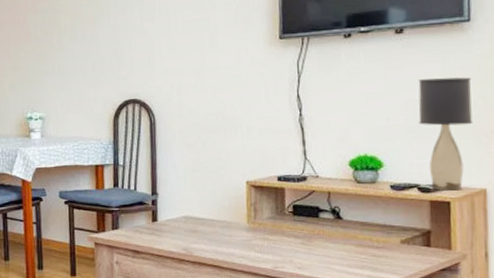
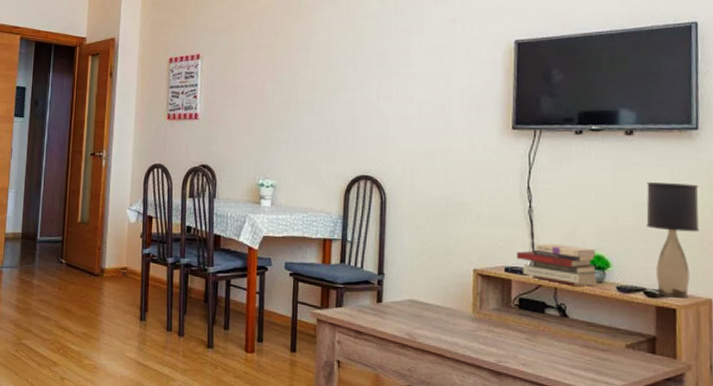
books: none [288,148,371,189] -> present [516,243,598,287]

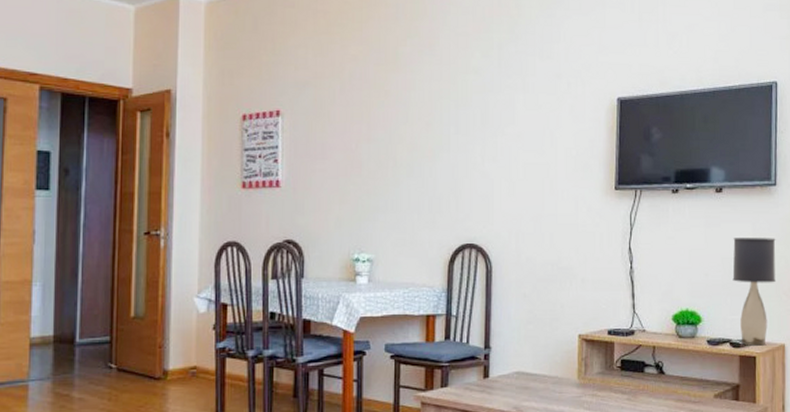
books: present [516,243,598,287] -> none [618,303,691,344]

